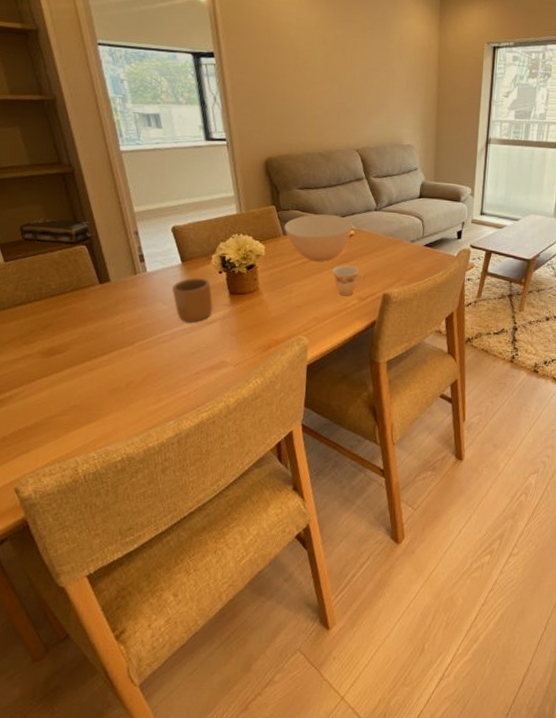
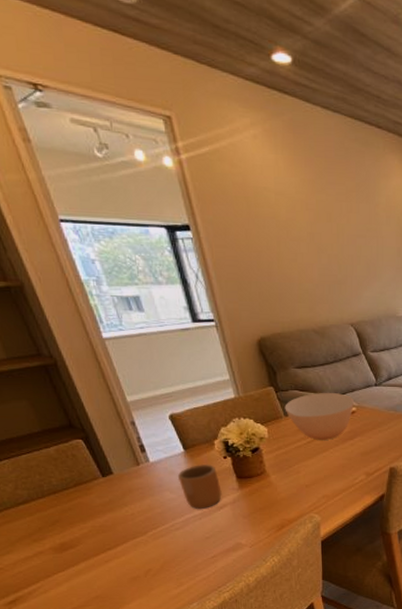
decorative box: present [19,219,95,244] -> none [8,415,90,439]
teacup: present [332,265,364,296] -> none [337,442,370,473]

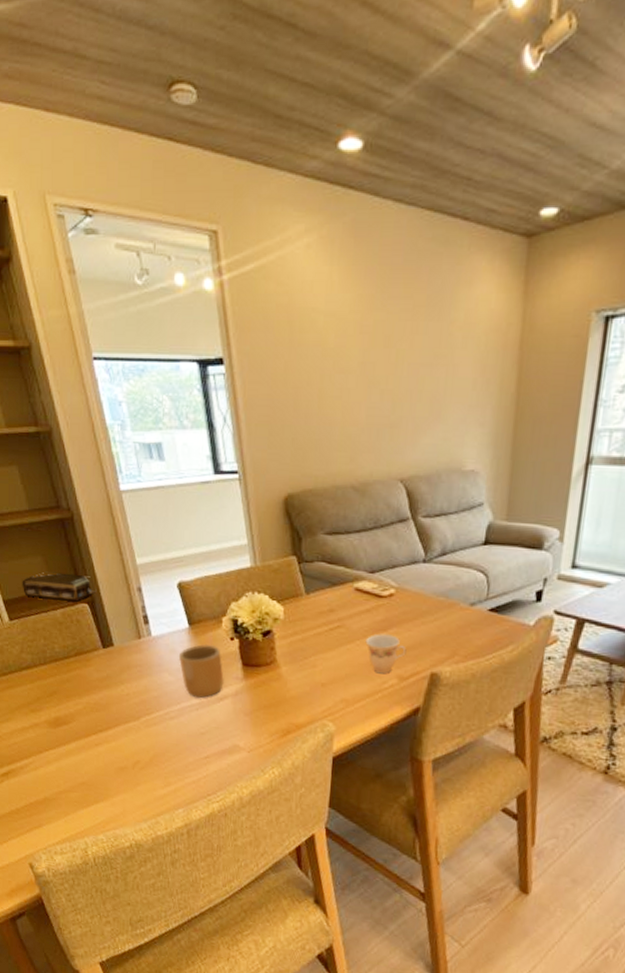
decorative box: none [8,415,90,439] -> present [22,572,97,602]
bowl: present [284,392,354,441] -> none [307,566,393,629]
teacup: none [337,442,370,473] -> present [365,634,407,674]

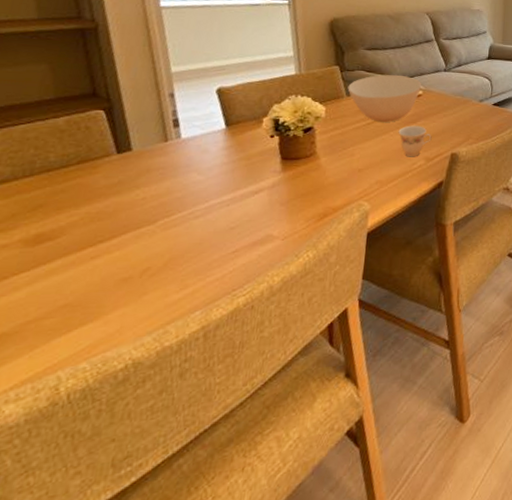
decorative box: present [22,572,97,602] -> none [13,80,118,109]
mug: present [178,644,224,698] -> none [210,142,261,193]
bowl: none [307,566,393,629] -> present [347,74,421,123]

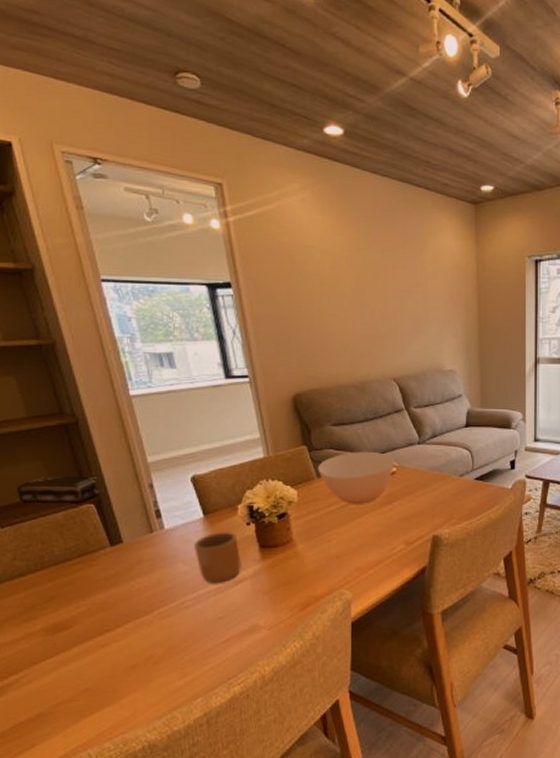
decorative box: none [13,80,118,109] -> present [16,477,104,503]
mug: none [210,142,261,193] -> present [193,531,241,583]
teacup: present [398,125,432,157] -> none [374,506,410,541]

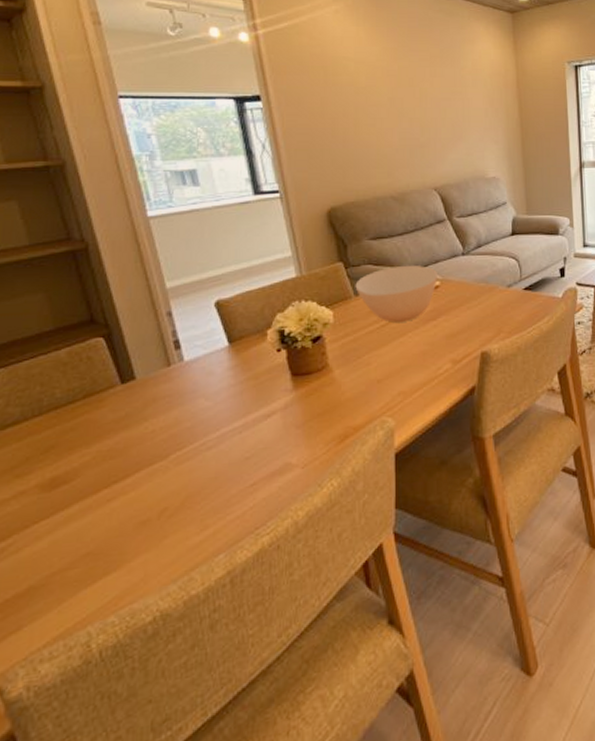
decorative box: present [16,477,104,503] -> none [13,307,115,340]
mug: present [193,531,241,583] -> none [216,359,271,419]

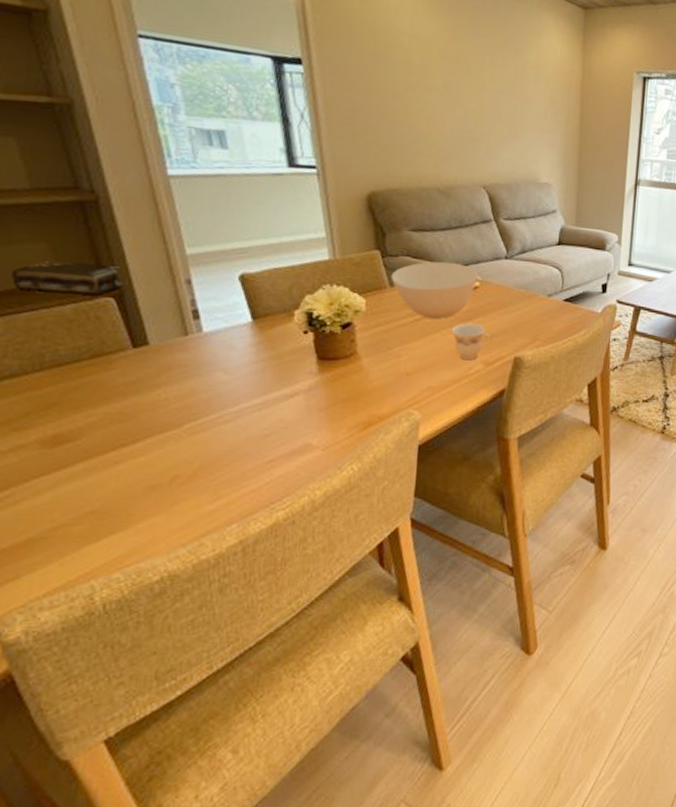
decorative box: none [13,307,115,340] -> present [11,261,128,296]
teacup: none [417,322,457,361] -> present [451,323,491,361]

